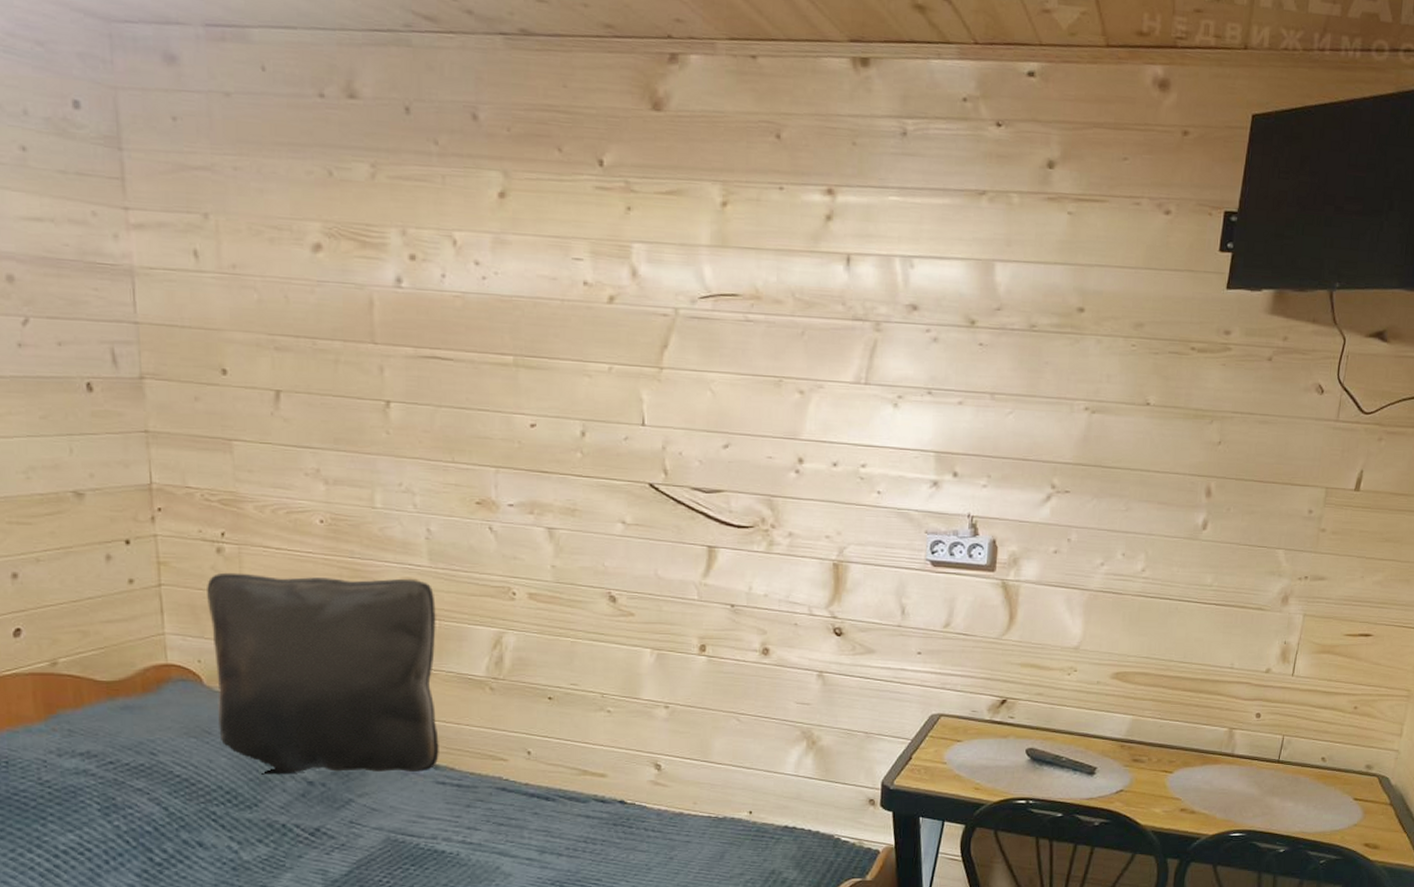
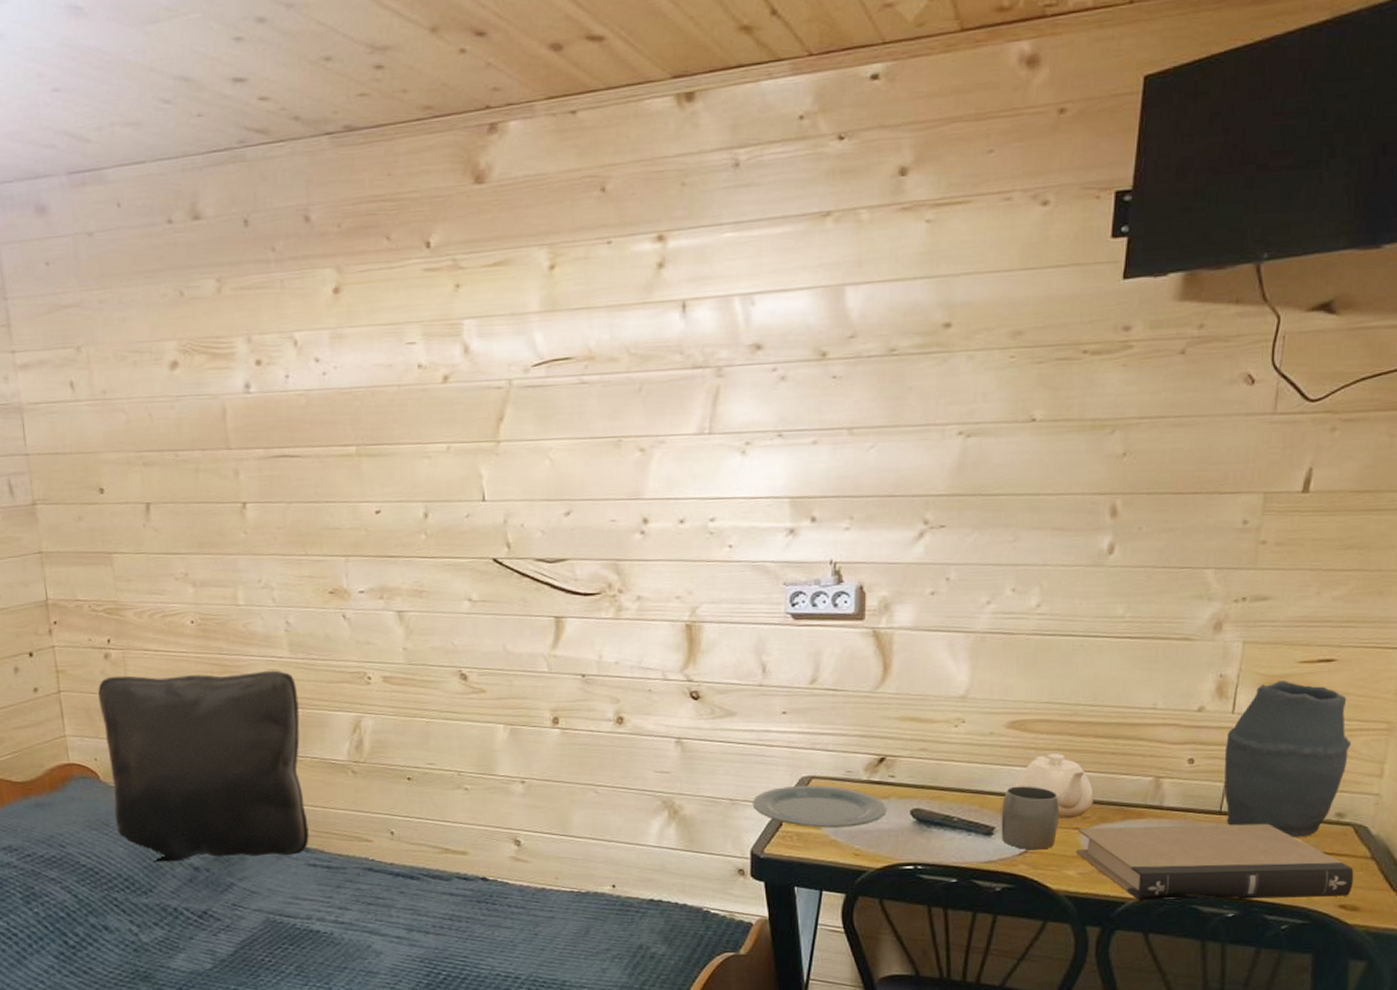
plate: none [885,722,1006,763] -> present [752,785,888,828]
mug: none [1101,731,1151,789] -> present [1001,786,1059,850]
teapot: none [1115,703,1180,762] -> present [1014,753,1094,818]
book: none [1162,771,1377,837] -> present [1075,823,1354,901]
vase: none [1282,650,1381,785] -> present [1224,680,1352,837]

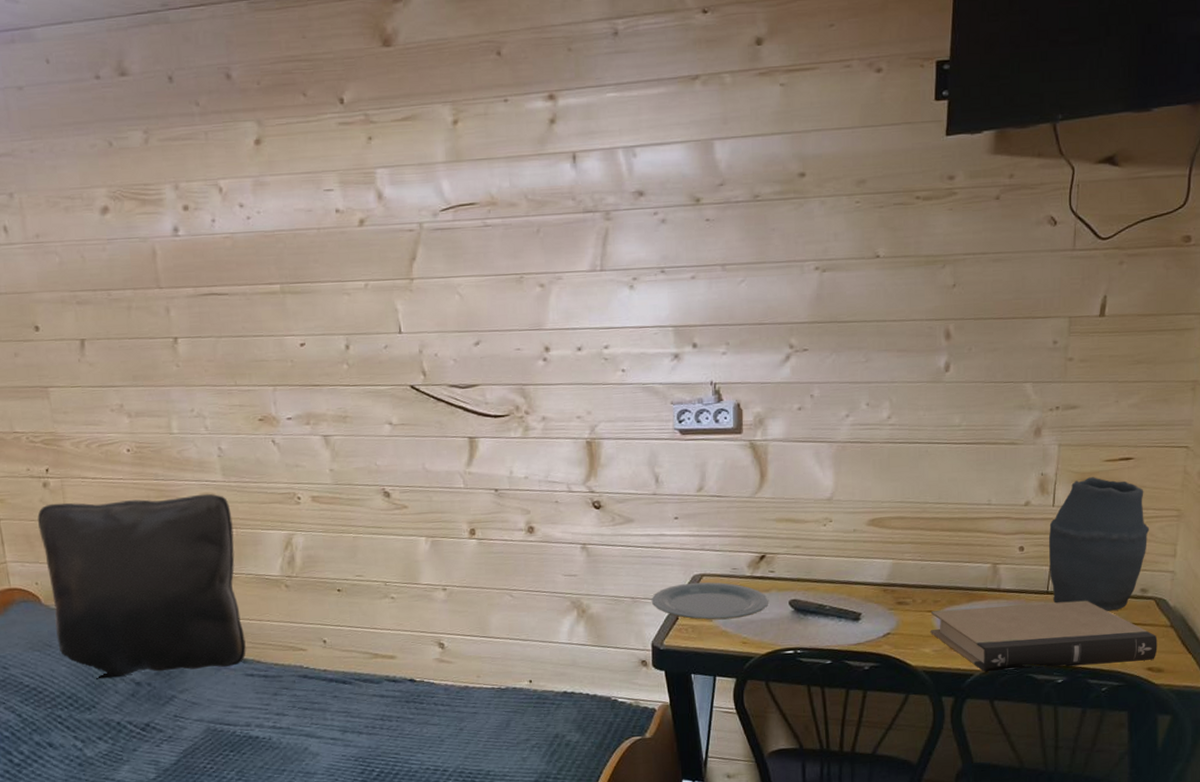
mug: present [1001,786,1059,850] -> none [866,575,915,632]
teapot: present [1014,753,1094,818] -> none [876,546,943,603]

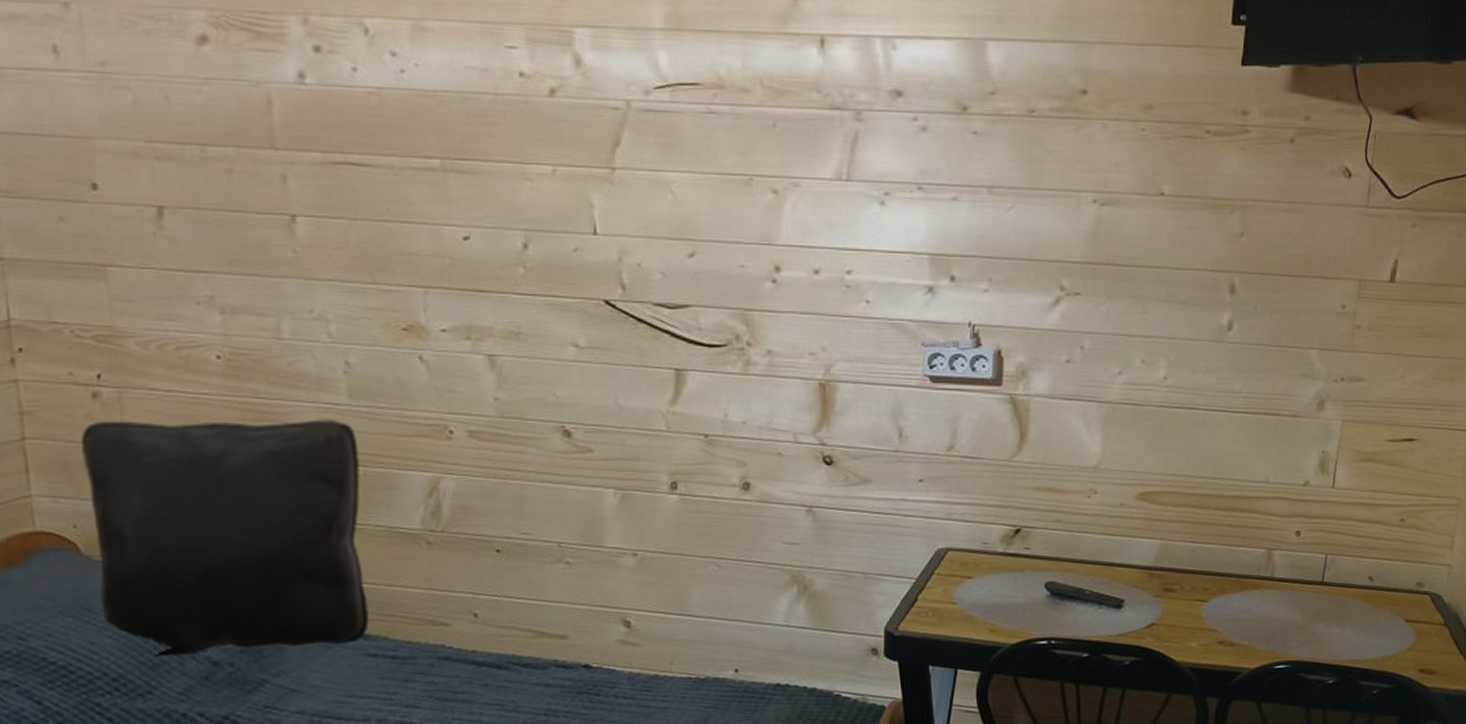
plate: present [651,582,769,621] -> none [886,557,1023,603]
book: present [929,600,1158,672] -> none [1197,593,1431,670]
vase: present [1048,477,1150,611] -> none [1325,458,1429,606]

